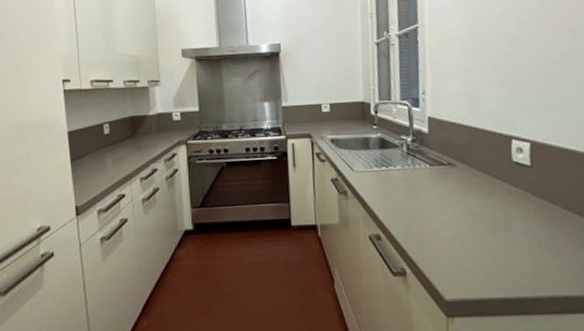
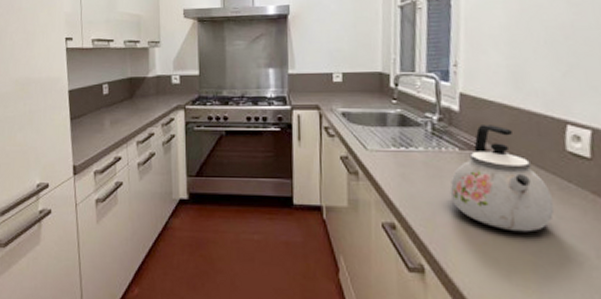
kettle: none [423,143,506,232] -> present [449,125,555,232]

